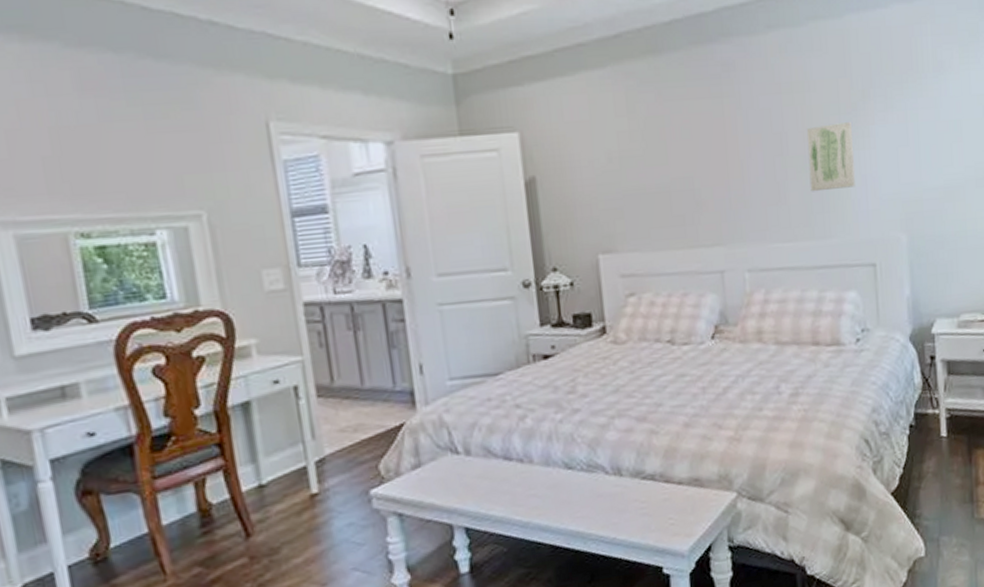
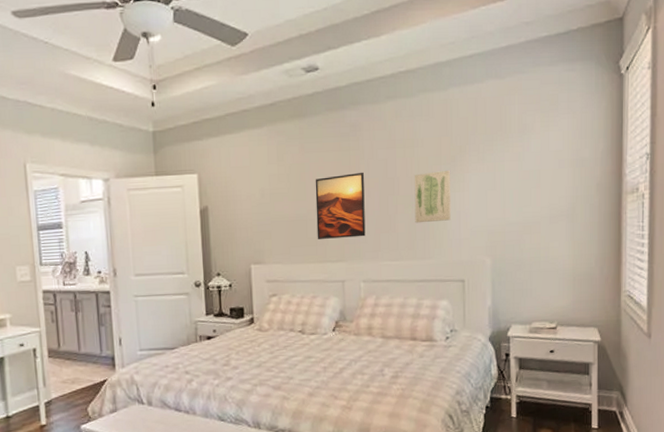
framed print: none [678,125,749,217] -> present [315,172,366,239]

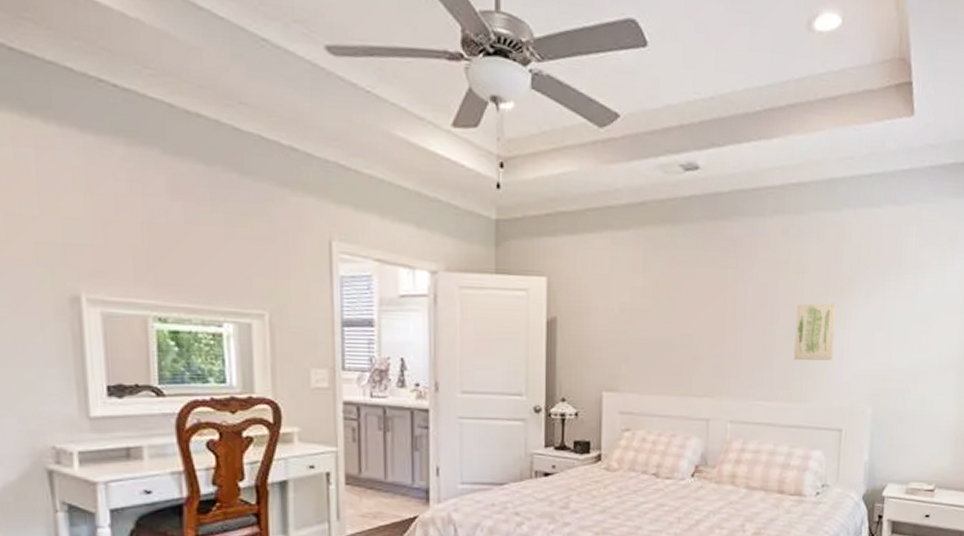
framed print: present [315,172,366,239] -> none [682,295,741,370]

